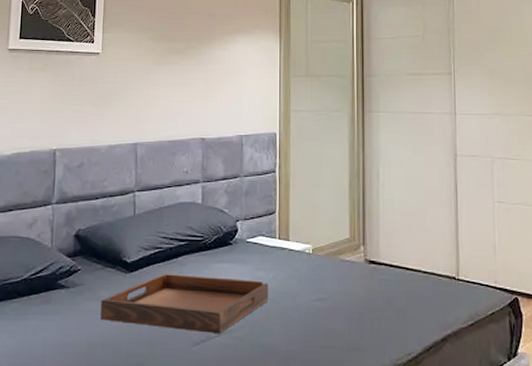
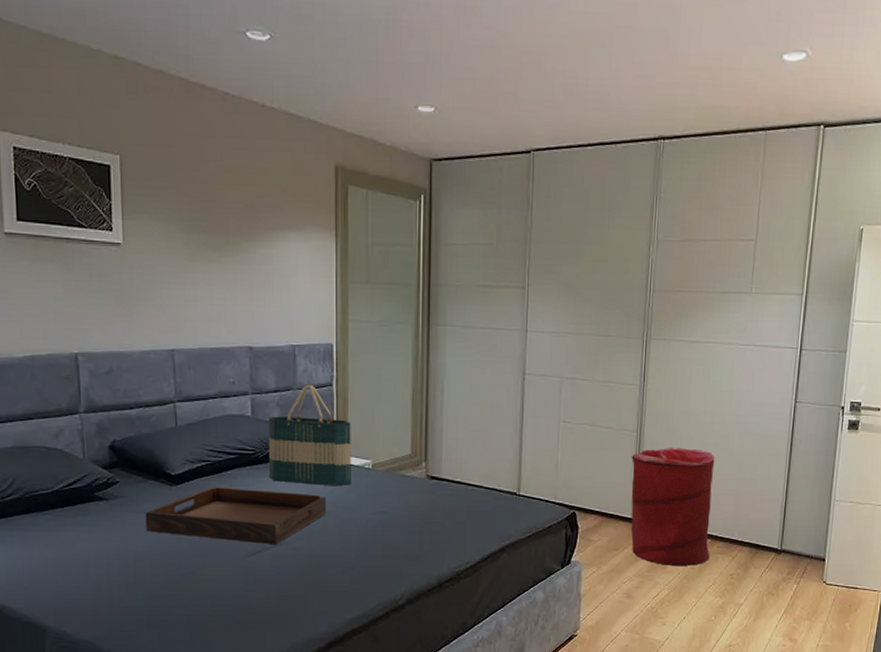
tote bag: none [216,172,292,272] -> present [269,384,351,486]

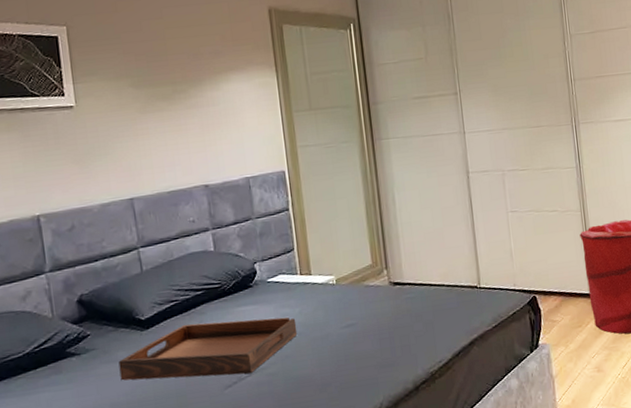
tote bag: present [269,384,351,486] -> none [231,212,318,311]

